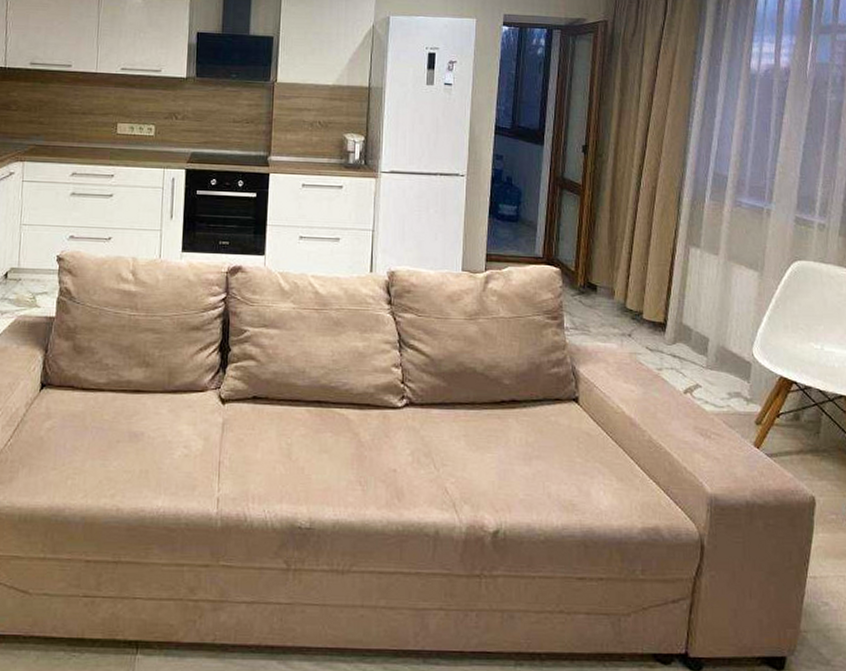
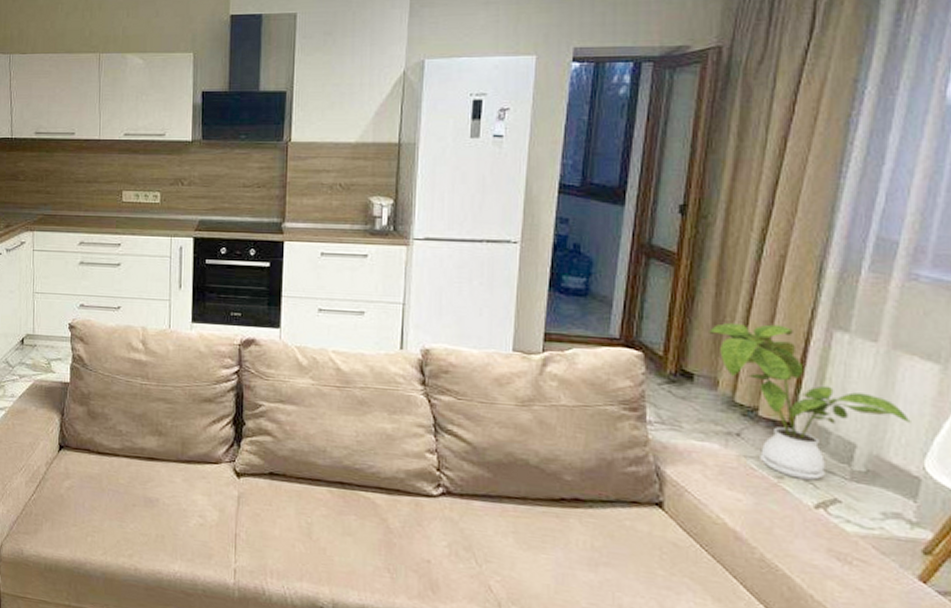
house plant: none [606,243,743,370] -> present [709,323,911,480]

